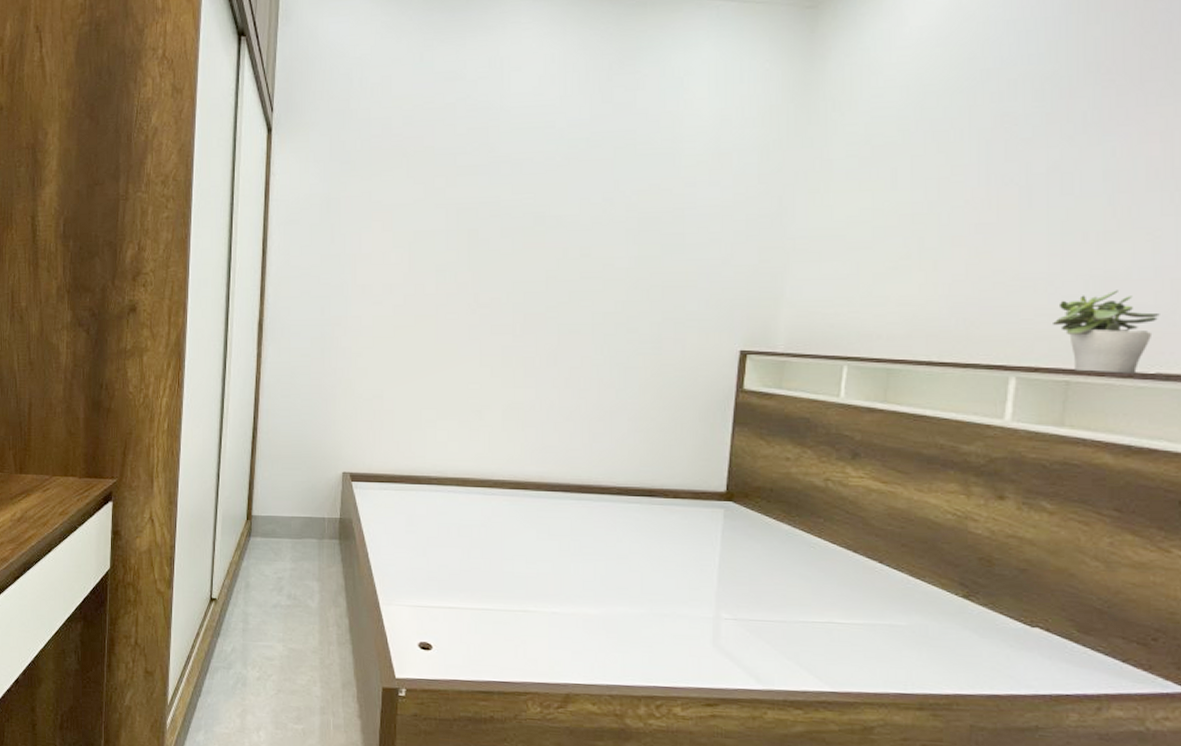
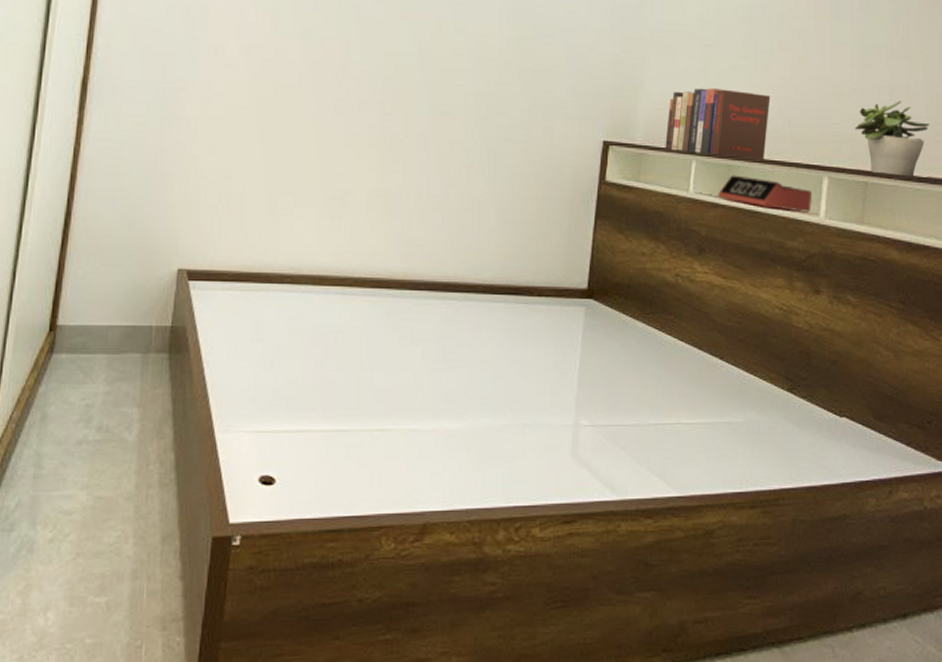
books: none [811,291,940,362] -> present [665,88,771,160]
alarm clock: none [874,379,995,414] -> present [717,175,813,211]

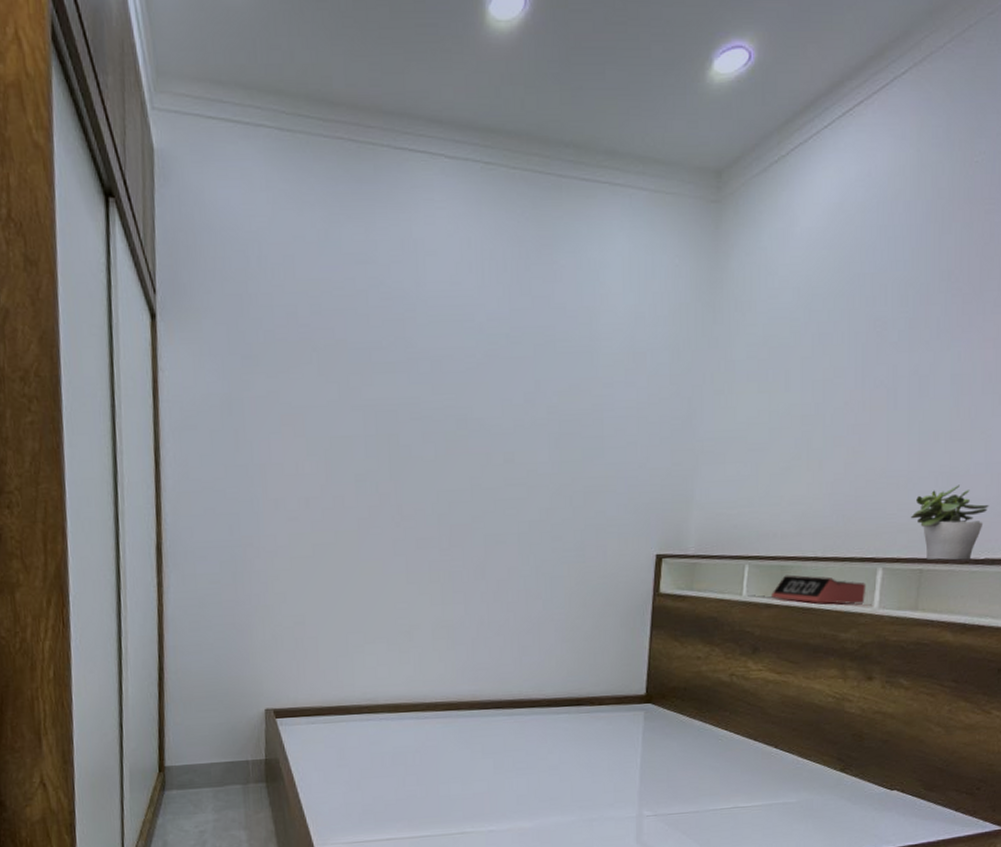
books: present [665,88,771,160] -> none [717,491,824,559]

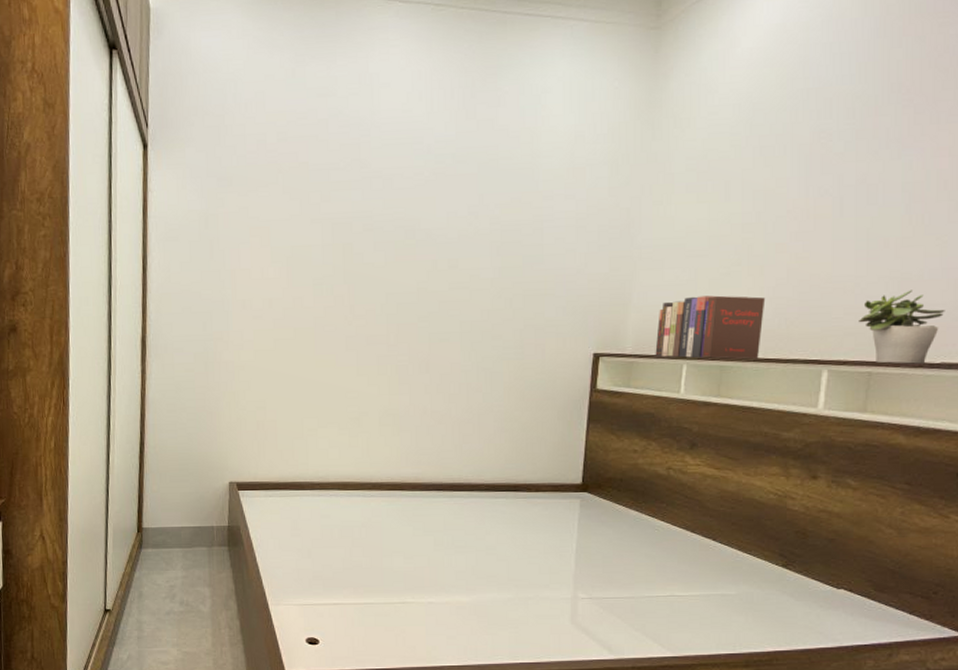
books: none [717,491,824,559] -> present [655,295,766,360]
alarm clock: present [770,575,866,604] -> none [709,375,811,404]

